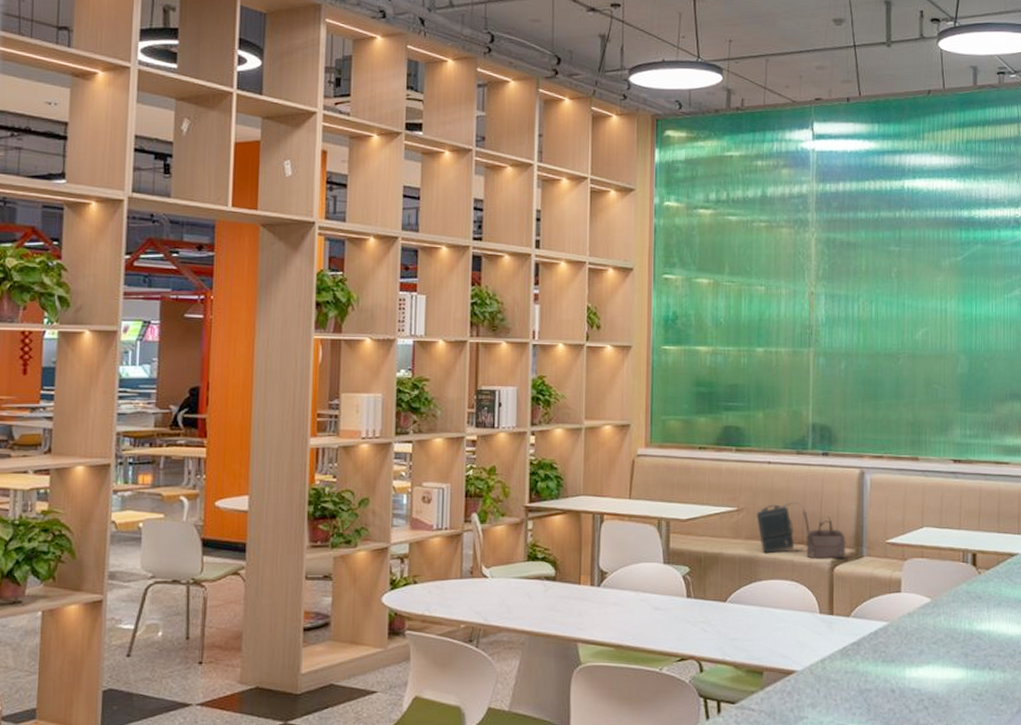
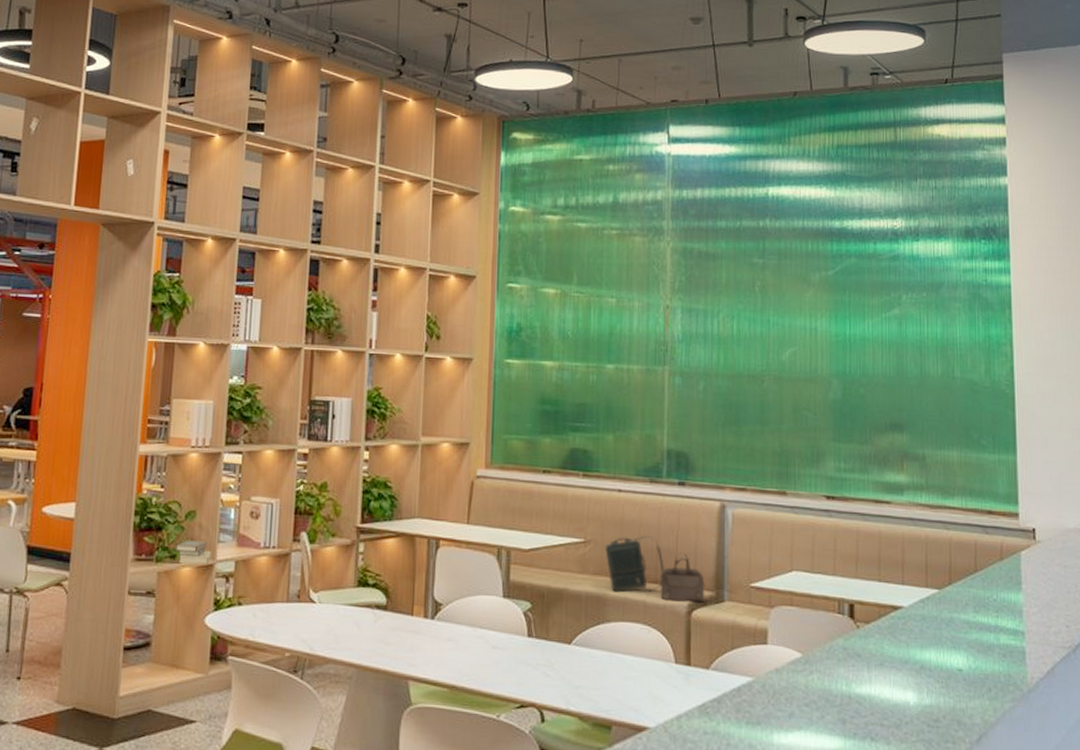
books: none [350,526,385,548] -> present [175,540,211,564]

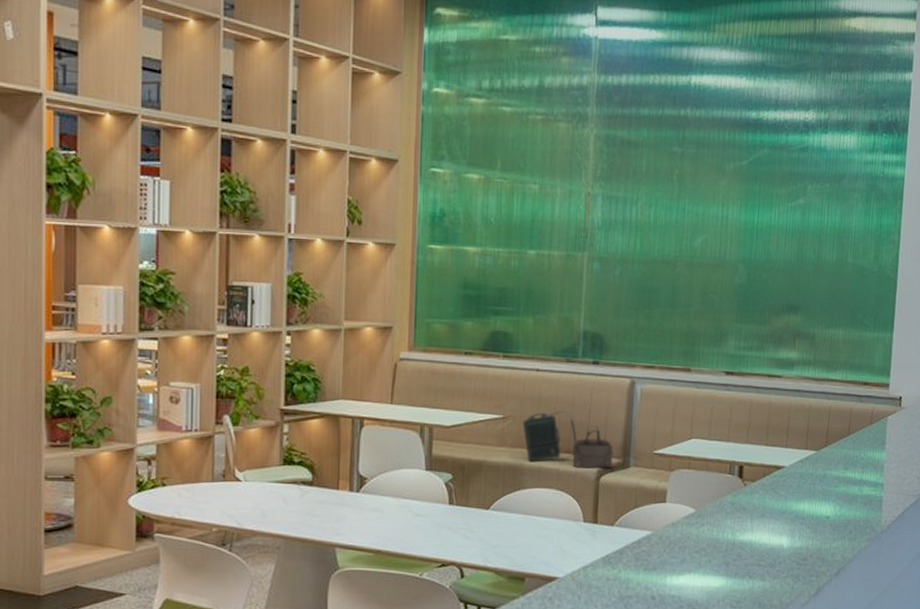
books: present [175,540,211,564] -> none [92,426,131,449]

